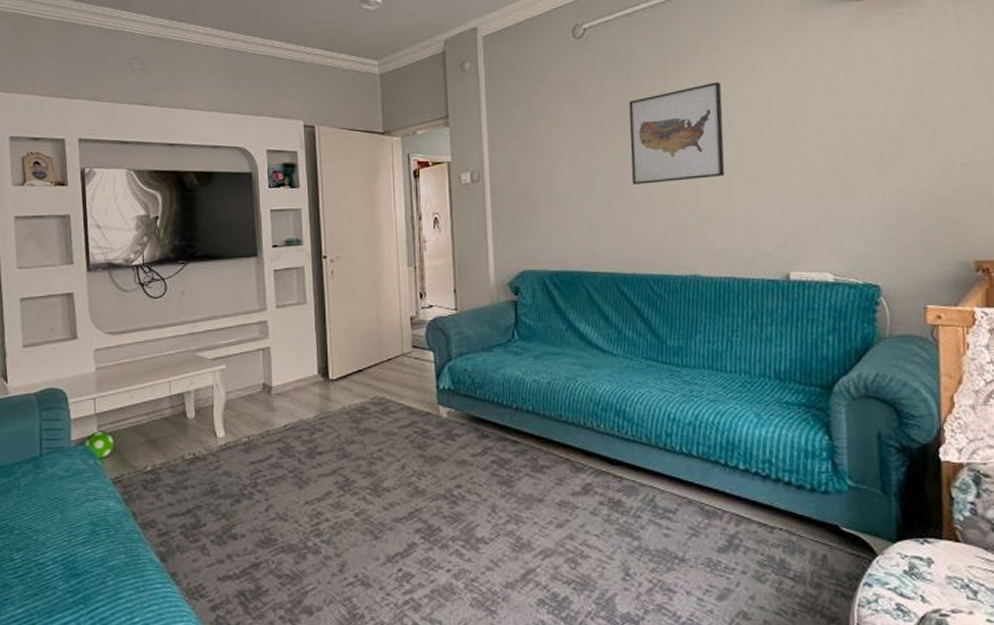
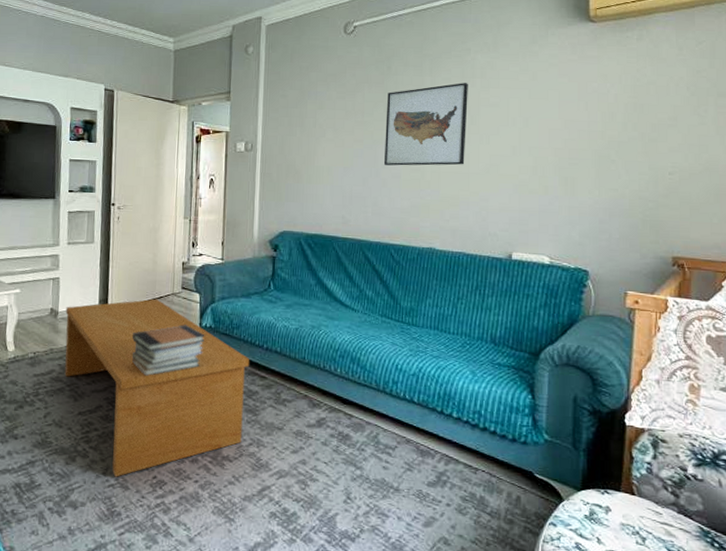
coffee table: none [280,362,499,574] -> present [64,299,250,477]
book stack: none [360,389,444,452] -> present [131,325,205,376]

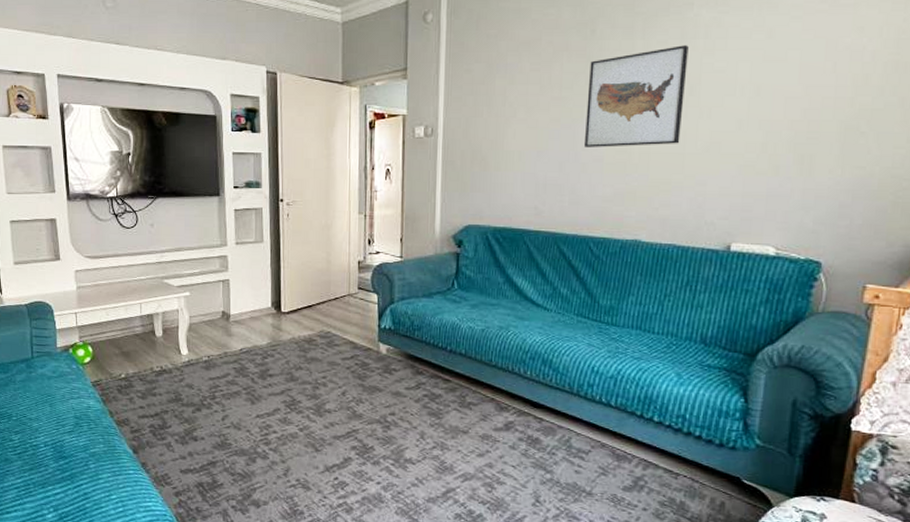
coffee table: present [64,299,250,477] -> none [237,300,433,478]
book stack: present [131,325,205,376] -> none [308,327,384,379]

